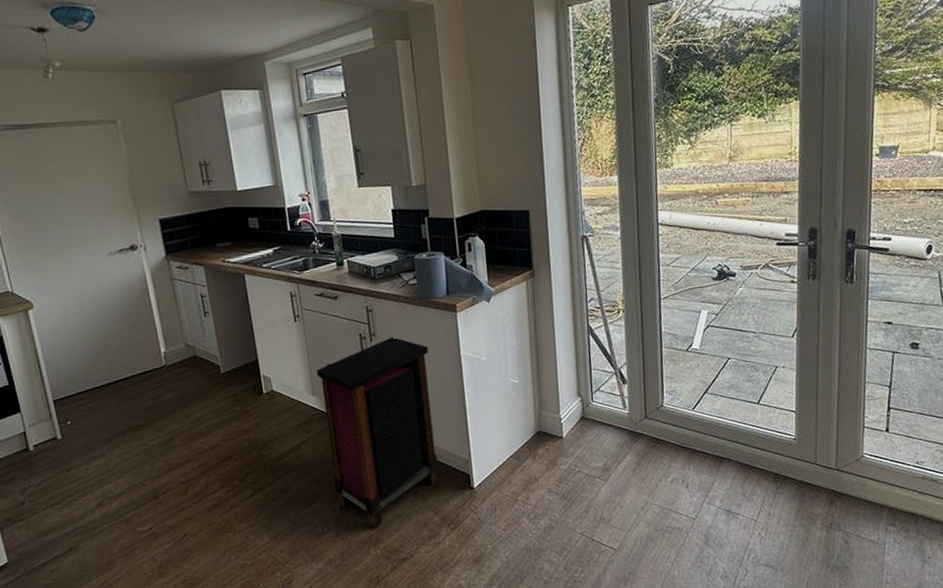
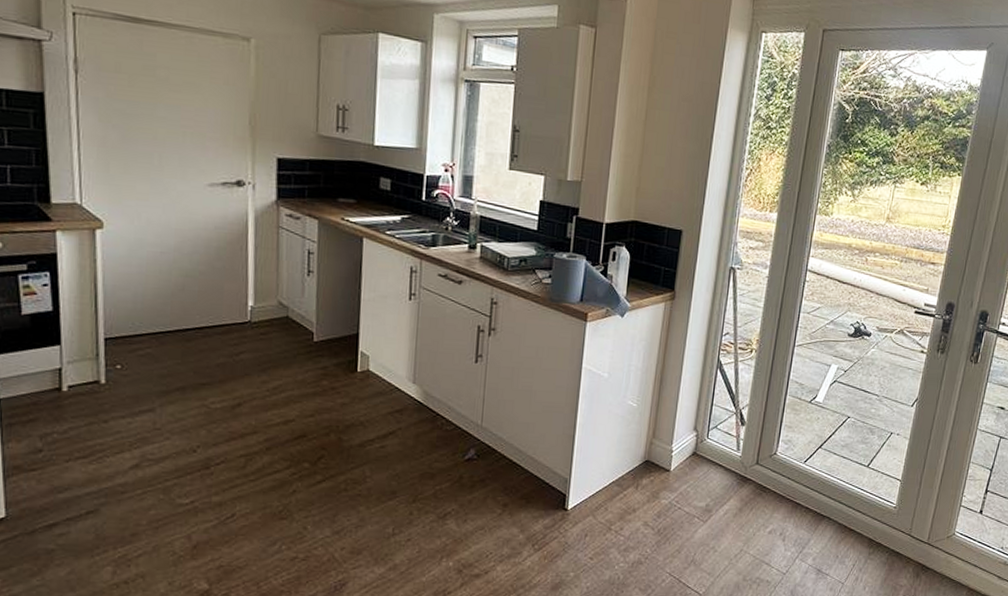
trash bin: present [316,336,439,529] -> none [416,335,550,538]

